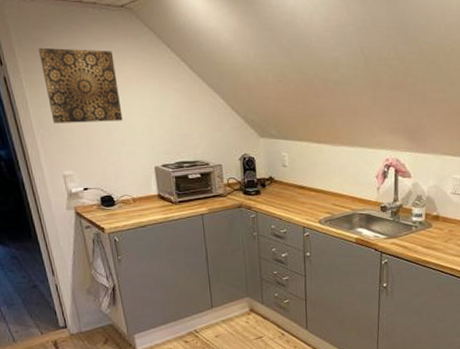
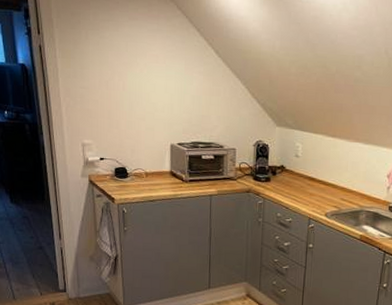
wall art: present [38,47,123,124] -> none [74,21,146,97]

